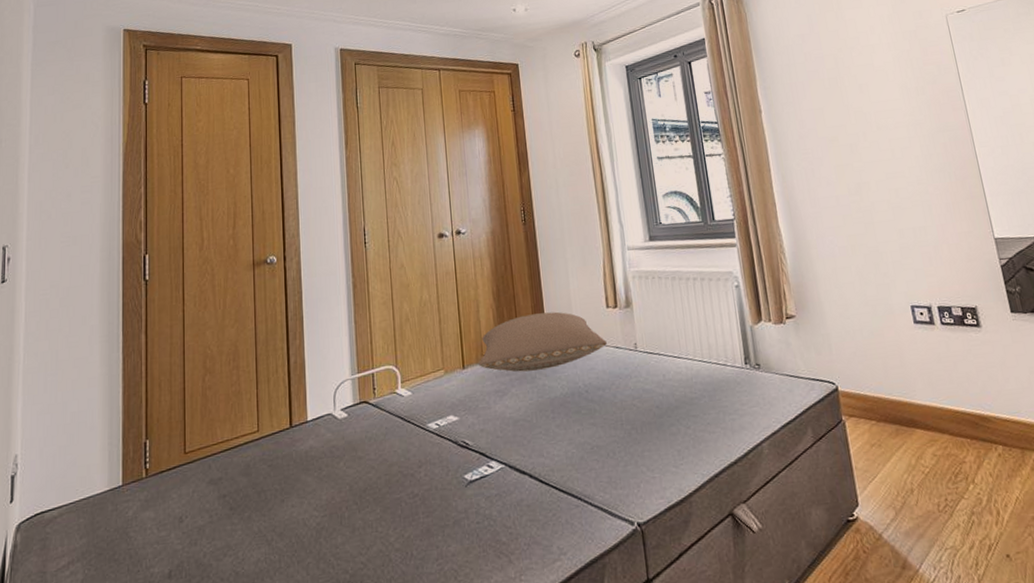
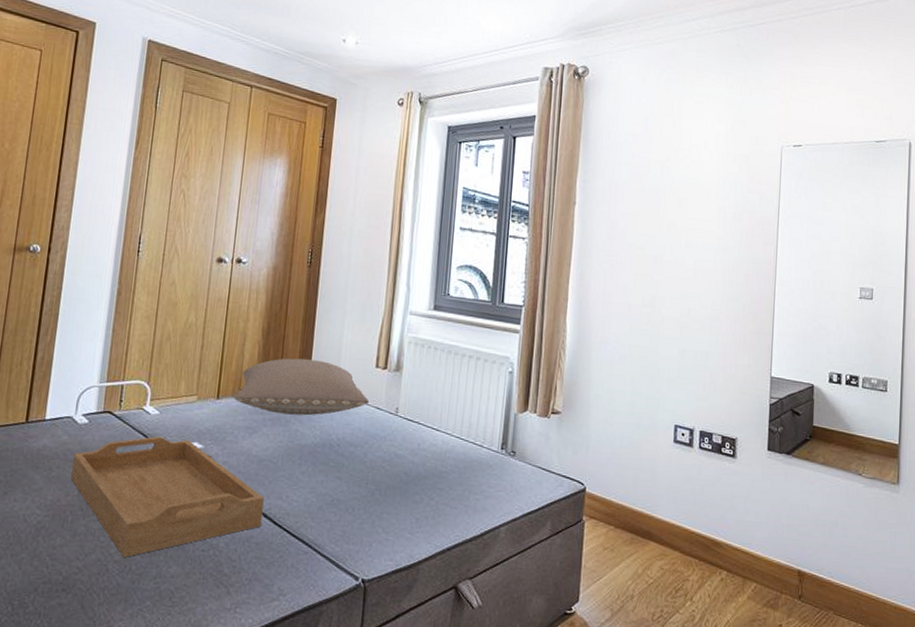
serving tray: none [340,414,529,544] -> present [71,436,264,557]

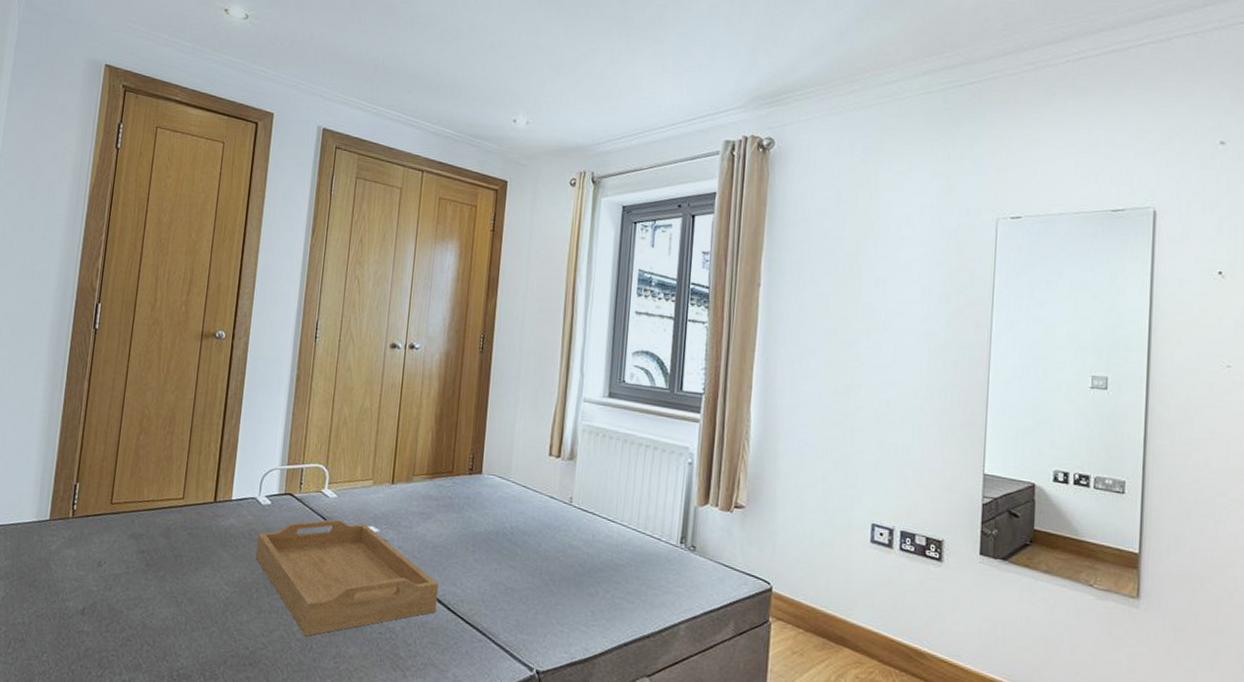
pillow: present [234,358,369,416] -> none [408,444,542,503]

